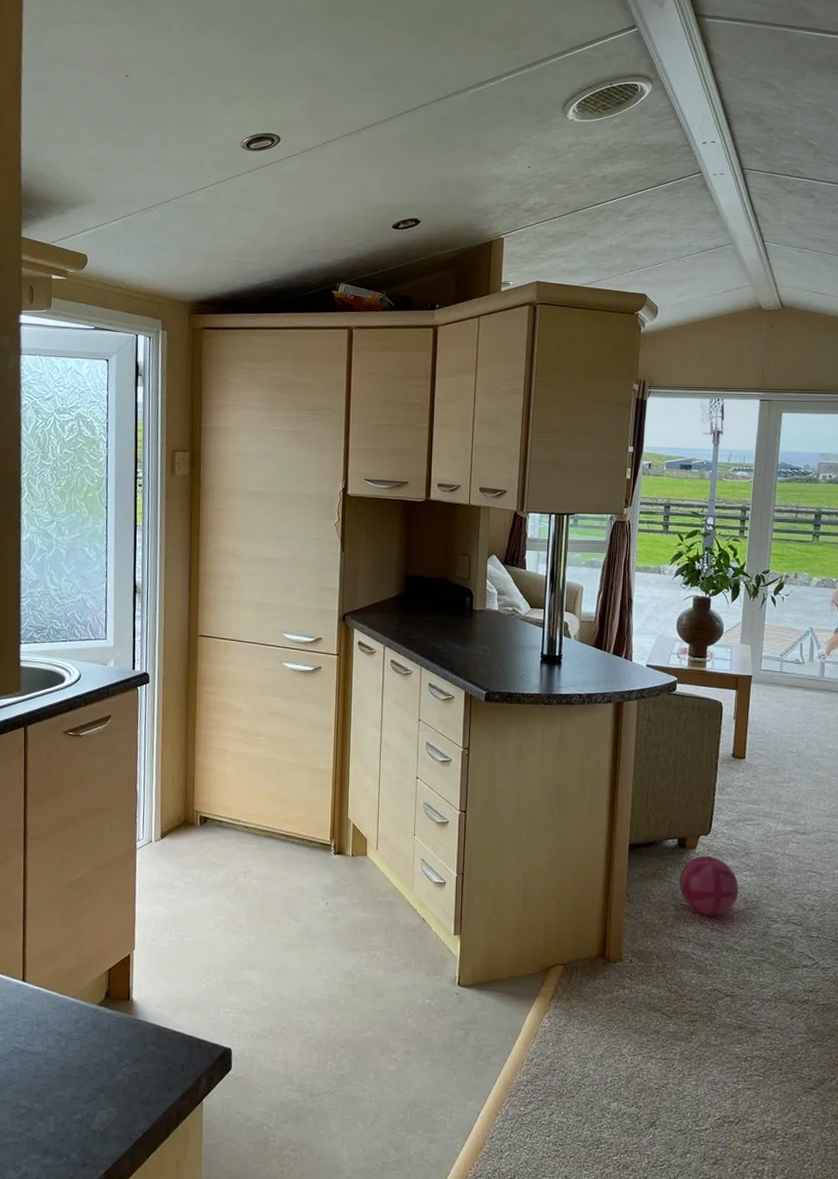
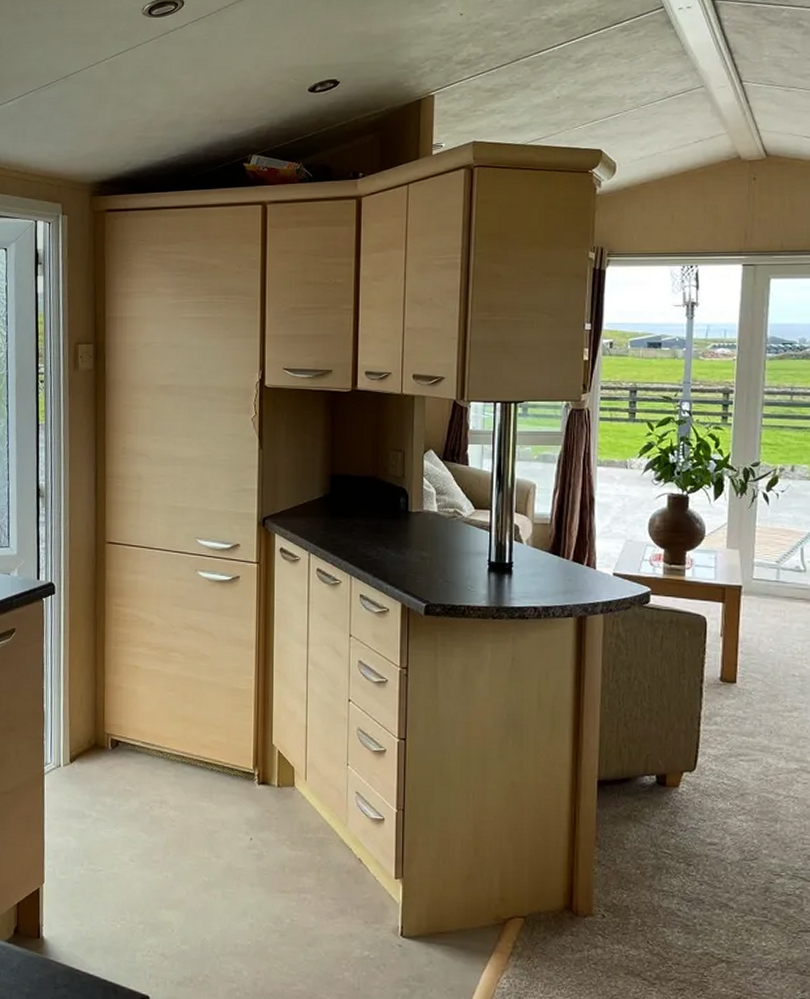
toy ball: present [680,856,739,916] -> none [660,796,733,866]

